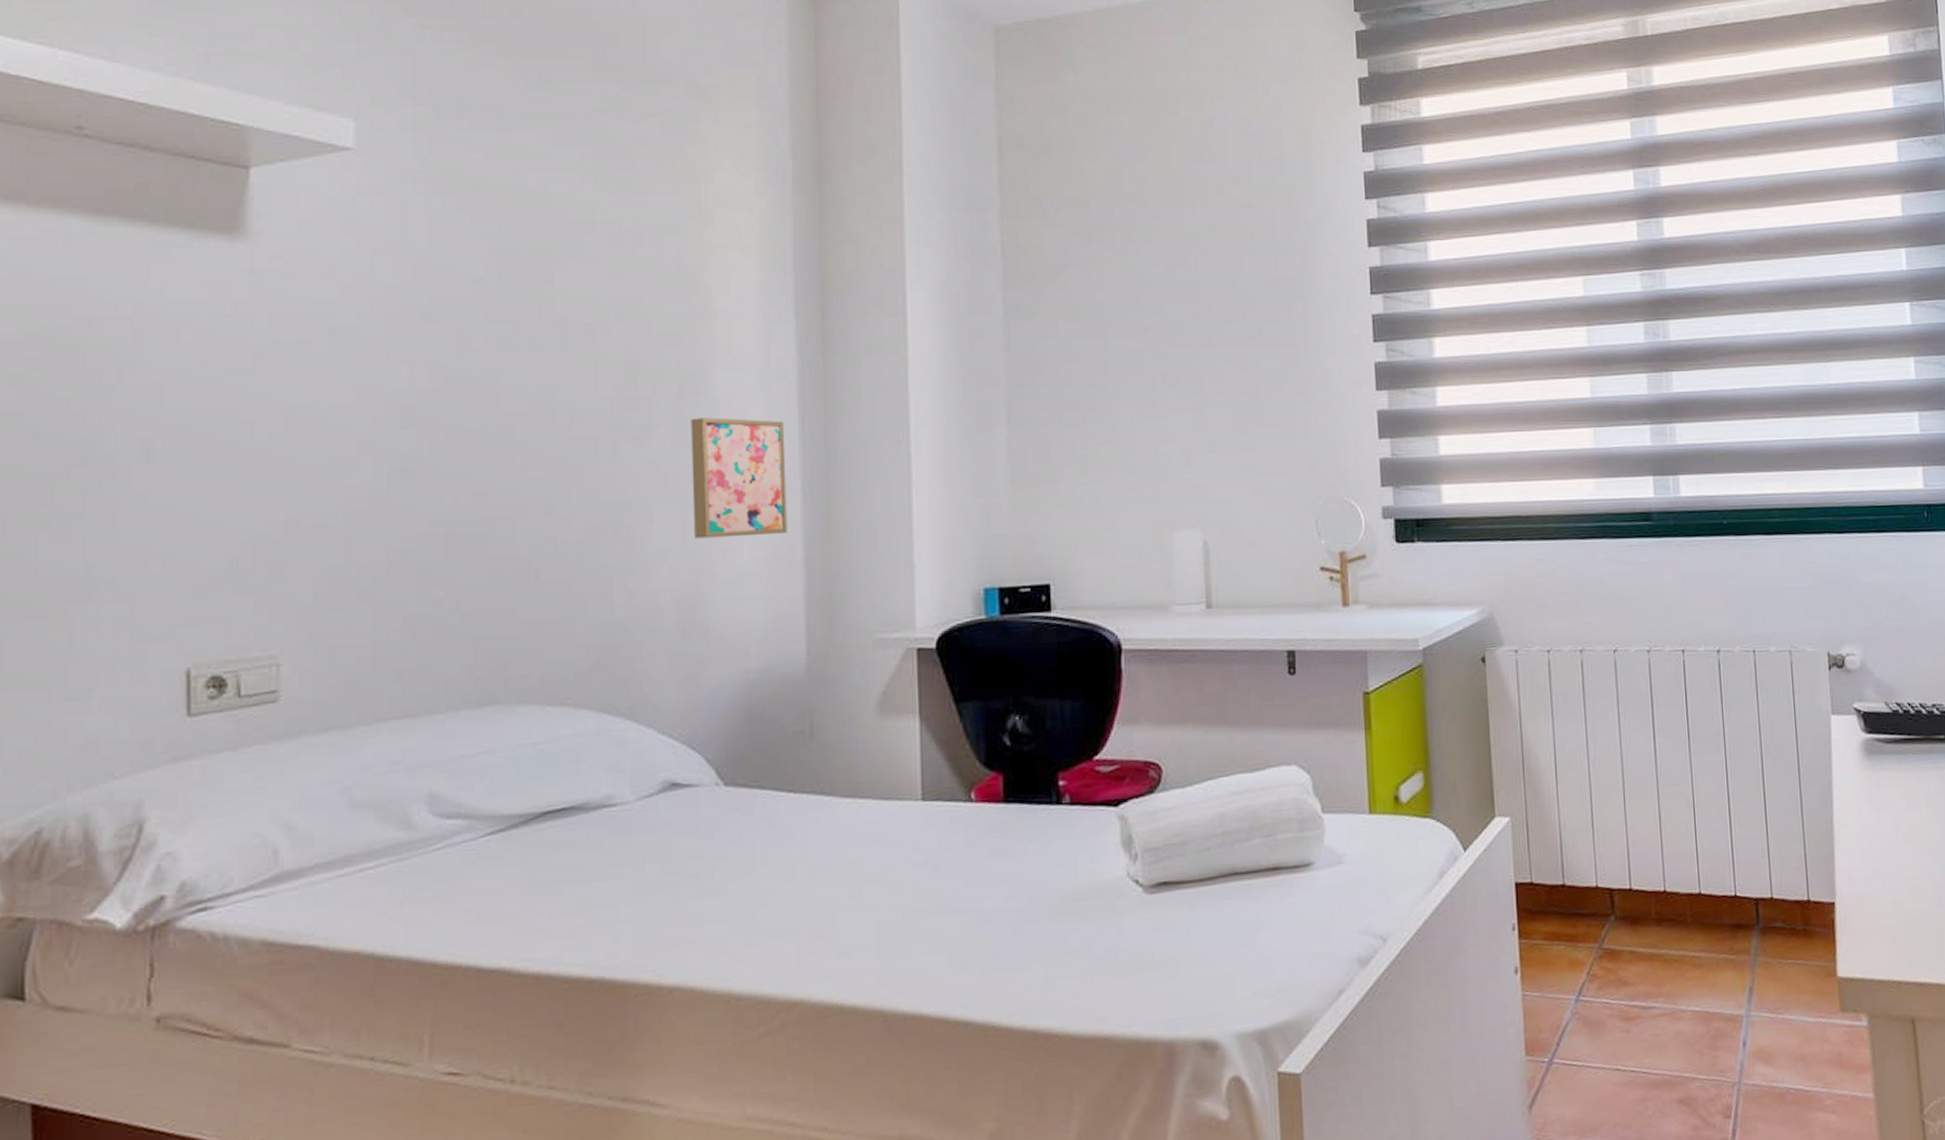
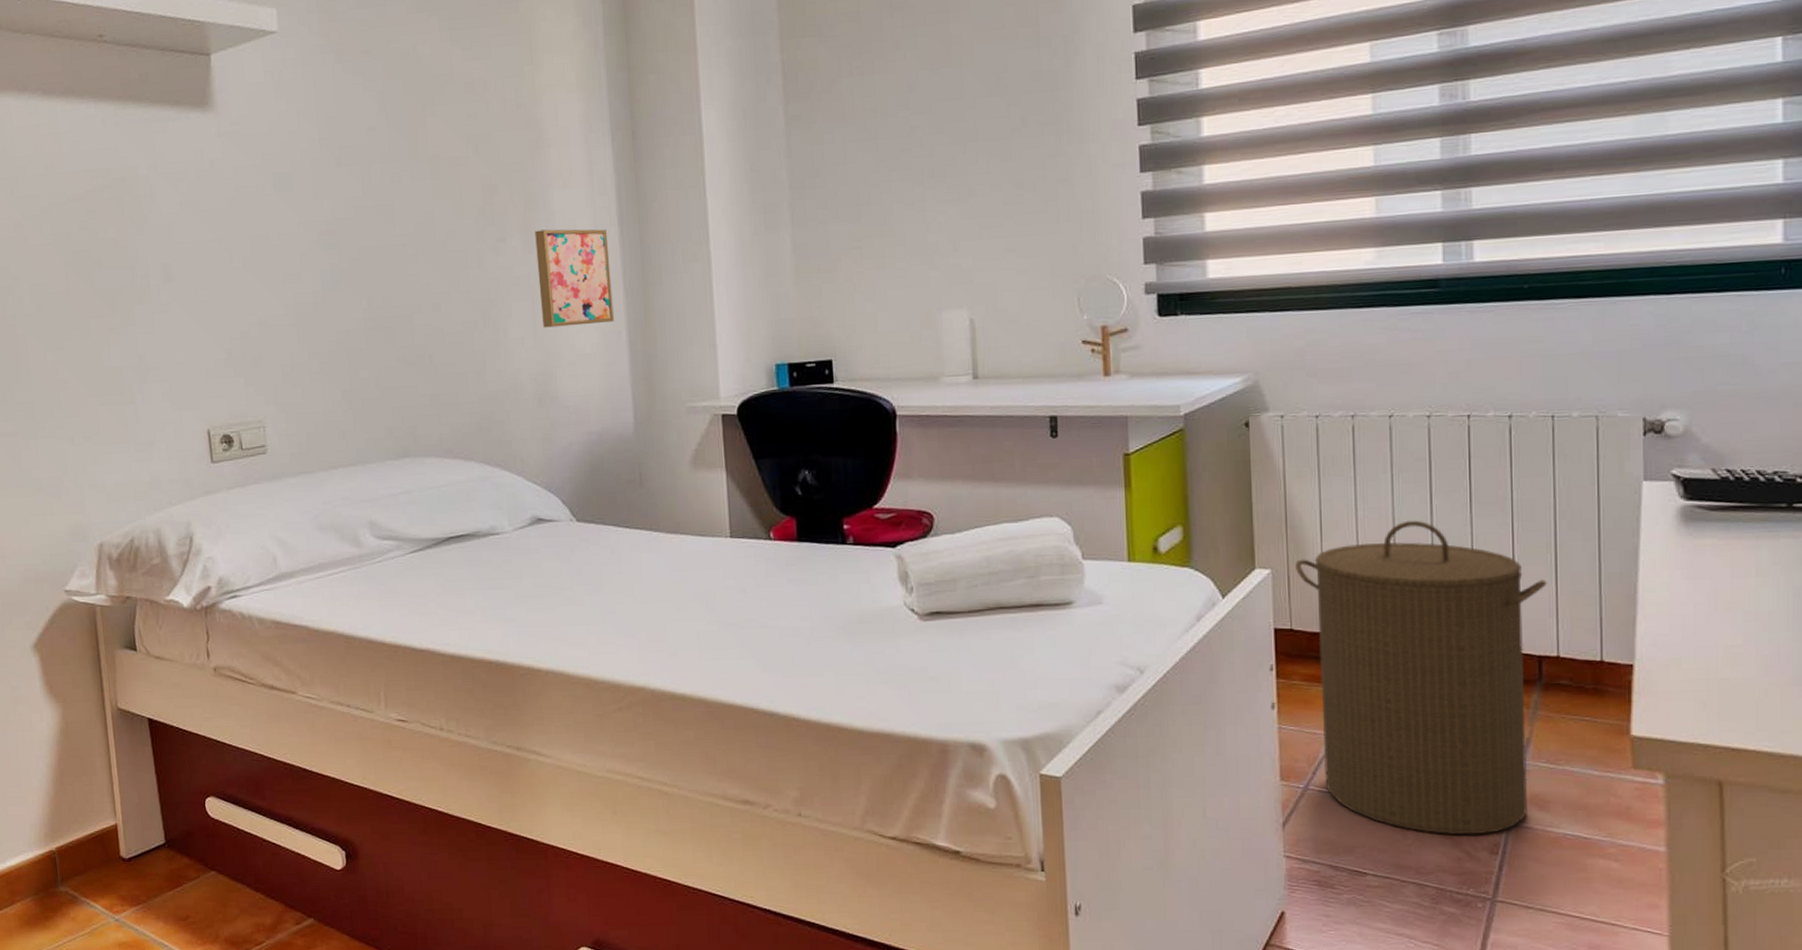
laundry hamper: none [1533,759,1759,1101] -> present [1296,520,1547,835]

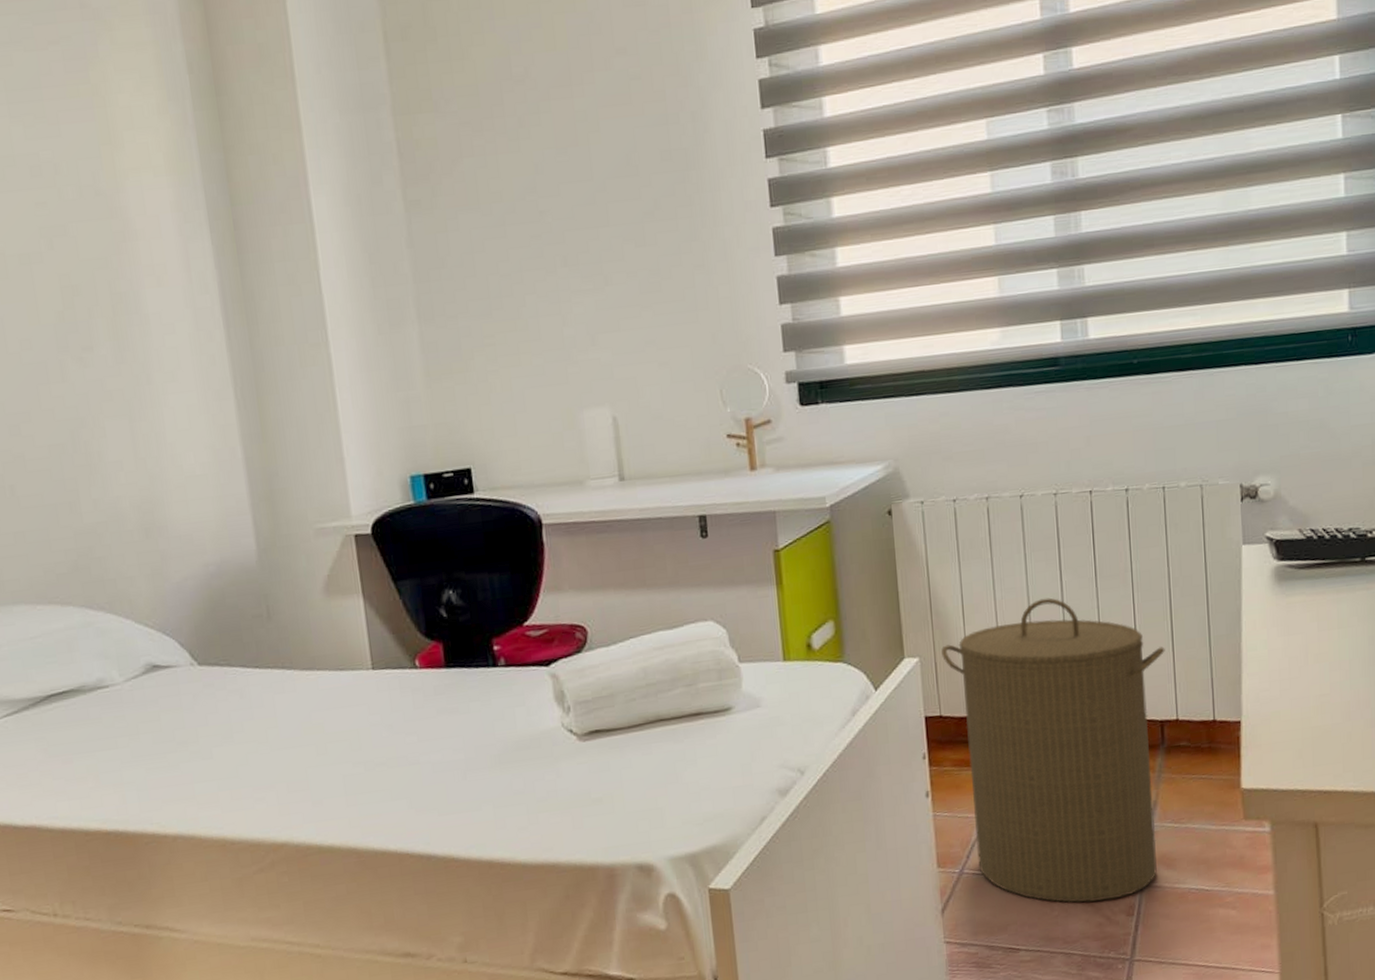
wall art: present [535,229,614,328] -> none [127,332,226,448]

